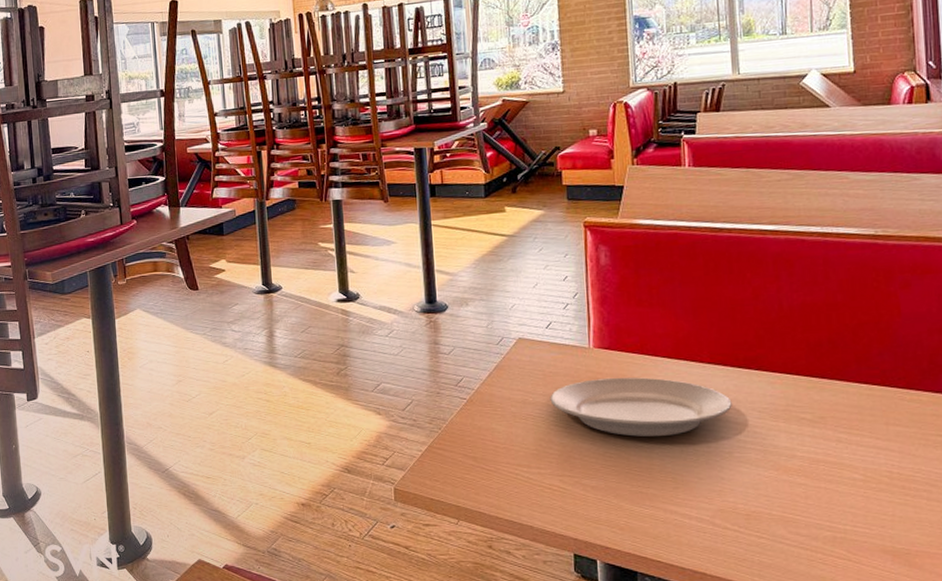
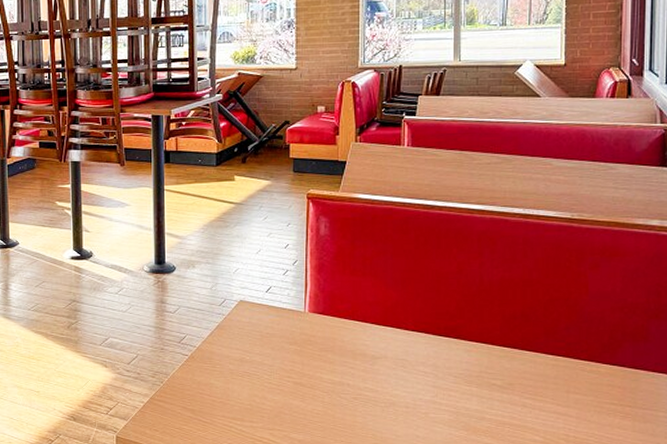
plate: present [550,377,732,437] -> none [265,340,431,396]

